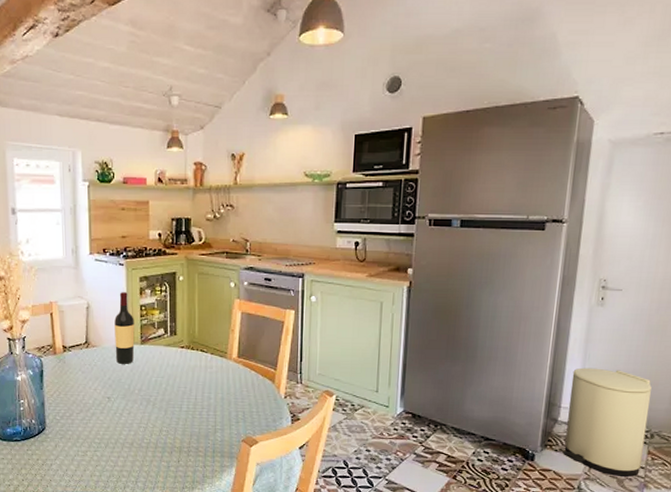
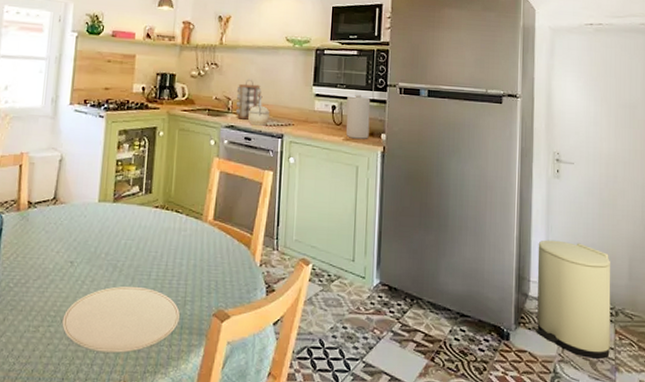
plate: none [106,417,211,473] -> present [62,285,180,354]
wine bottle: present [114,292,135,364] -> none [84,145,109,224]
spice rack: none [254,219,280,261] -> present [236,79,262,120]
kettle: none [266,233,290,266] -> present [247,93,271,126]
paper towel holder: none [369,228,397,275] -> present [345,94,371,139]

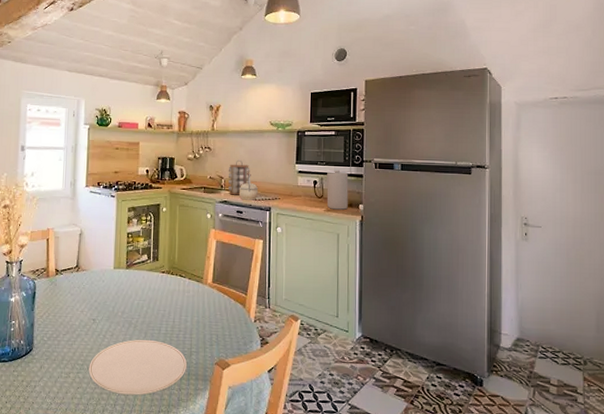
pedal bin: present [537,240,611,359] -> none [508,296,579,403]

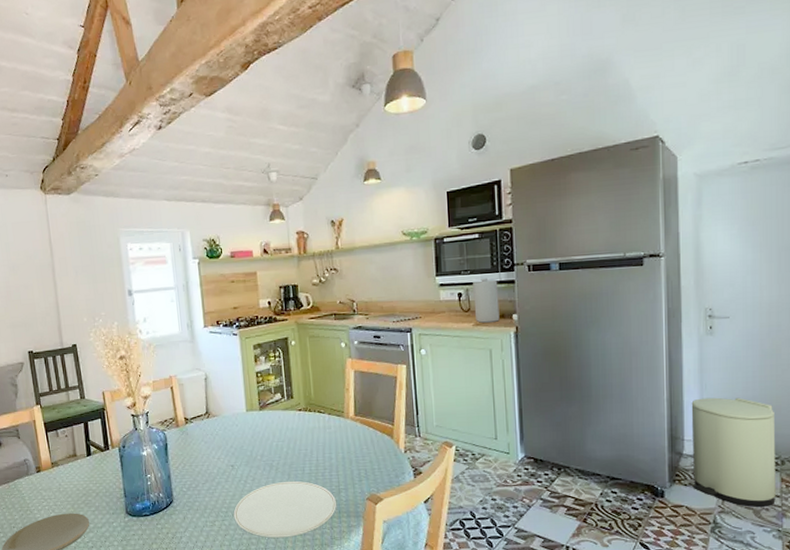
spice rack: present [228,159,250,195] -> none [359,278,385,319]
kettle: present [238,172,259,201] -> none [373,291,397,323]
pedal bin: none [508,296,579,403] -> present [691,397,776,507]

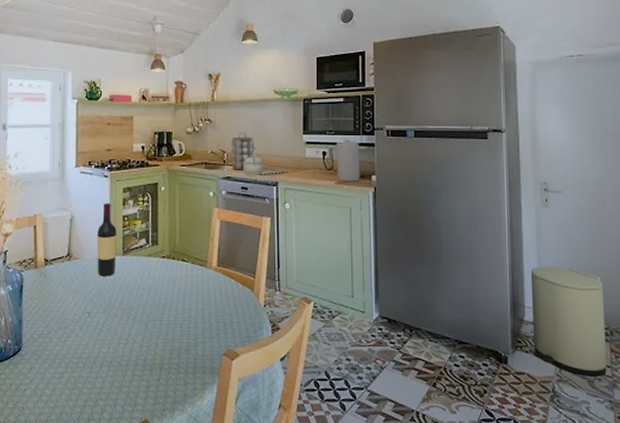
wine bottle: none [232,361,254,431] -> present [97,203,117,276]
plate: present [233,480,336,539] -> none [84,331,192,395]
spice rack: none [359,278,385,319] -> present [230,131,254,170]
kettle: none [373,291,397,323] -> present [242,145,264,175]

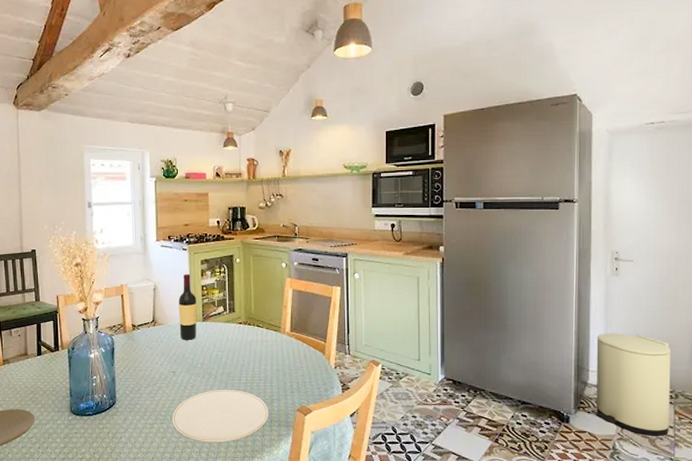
plate: none [84,331,192,395] -> present [172,389,268,444]
spice rack: present [230,131,254,170] -> none [301,206,325,243]
kettle: present [242,145,264,175] -> none [313,218,334,247]
paper towel holder: present [337,139,360,181] -> none [405,211,428,252]

